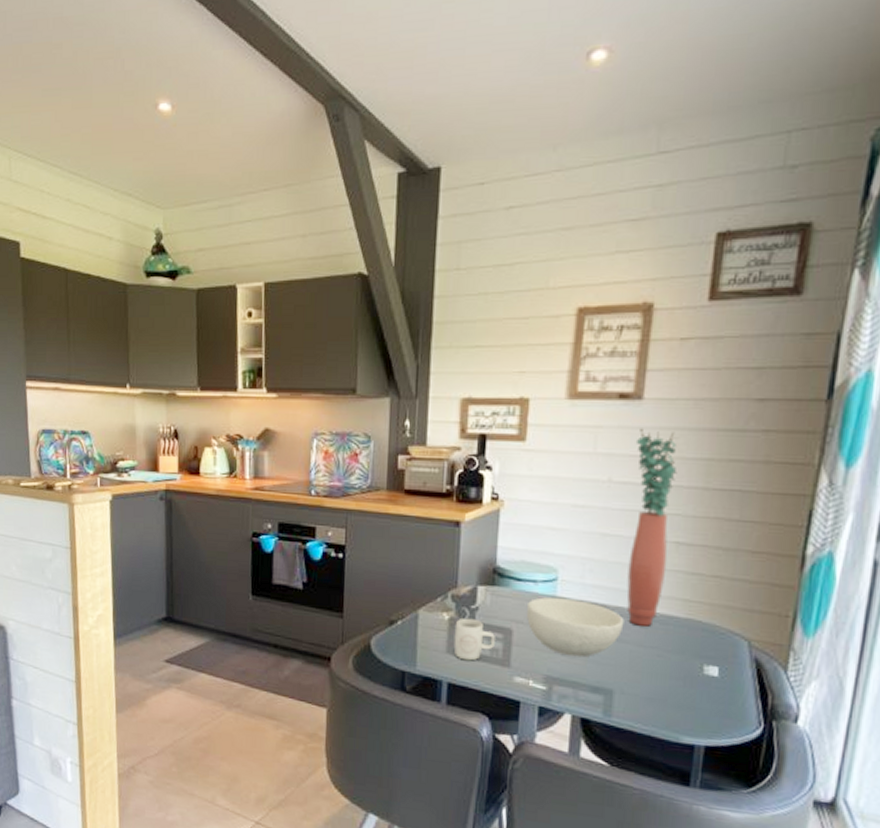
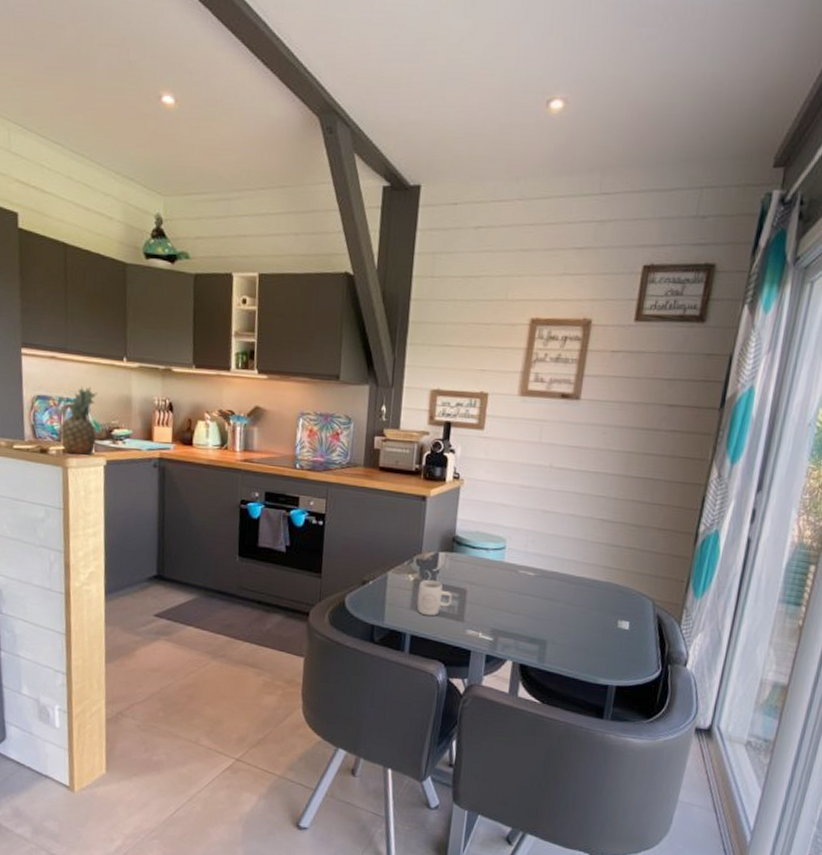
fruit: none [65,417,101,491] -> present [59,386,97,456]
bowl: present [526,597,624,658] -> none [478,563,558,614]
vase: present [626,428,677,627] -> none [560,423,605,588]

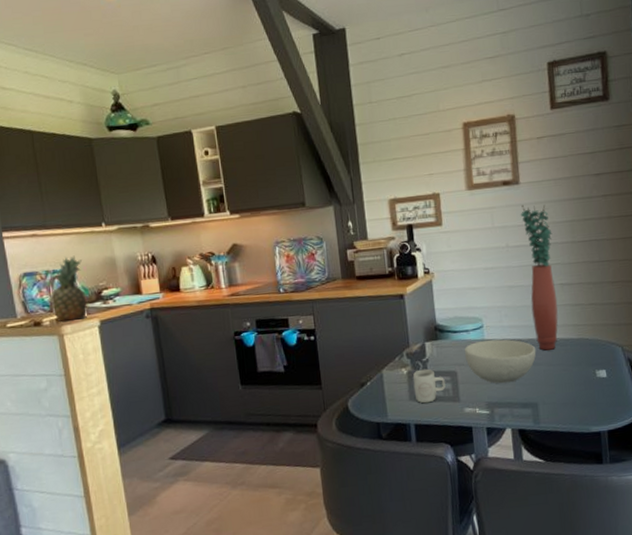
bowl: none [478,563,558,614] -> present [464,339,537,384]
vase: none [560,423,605,588] -> present [520,204,558,351]

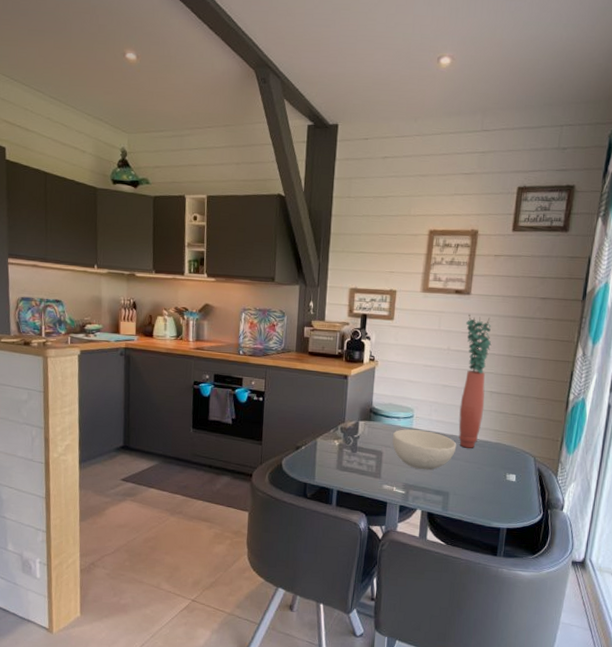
fruit: present [50,255,88,323] -> none [40,289,72,347]
mug: present [412,369,446,404] -> none [341,444,372,475]

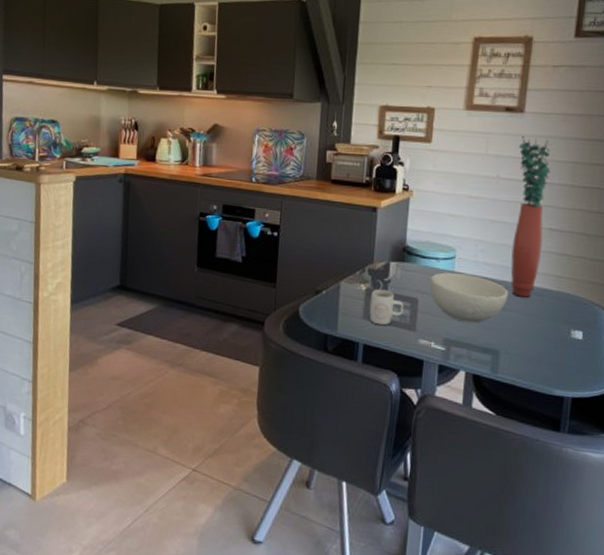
mug: none [341,444,372,475] -> present [369,289,405,326]

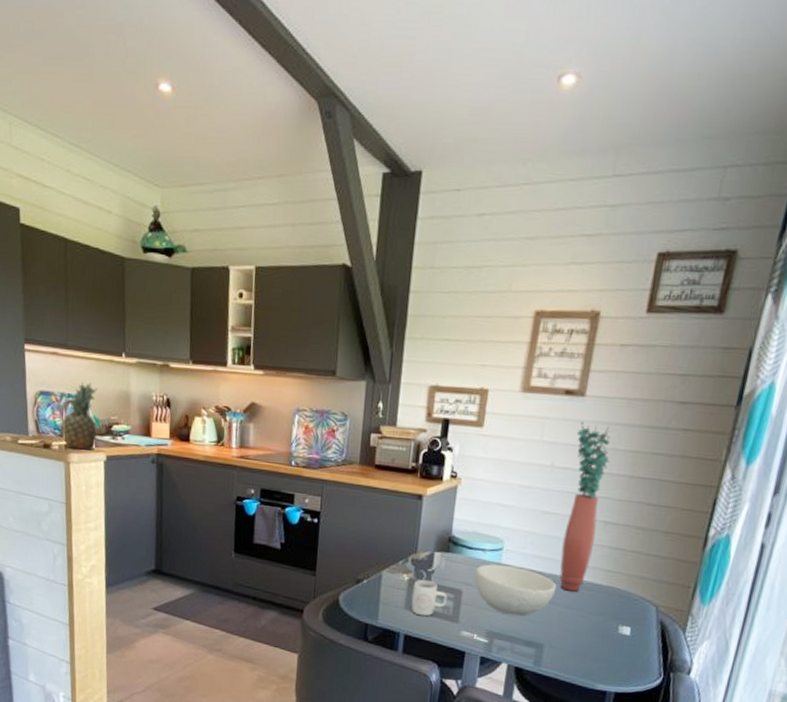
fruit: none [34,108,69,173] -> present [61,381,97,451]

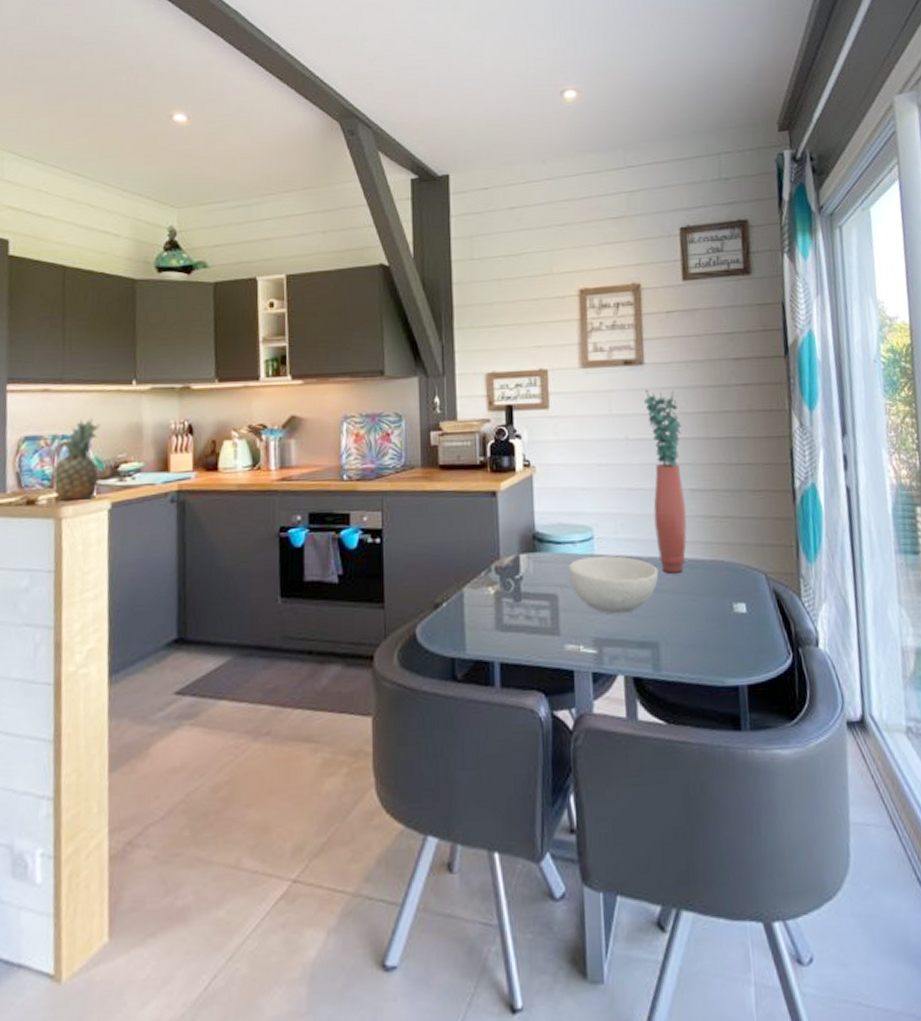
mug: present [411,579,448,617] -> none [501,589,544,635]

